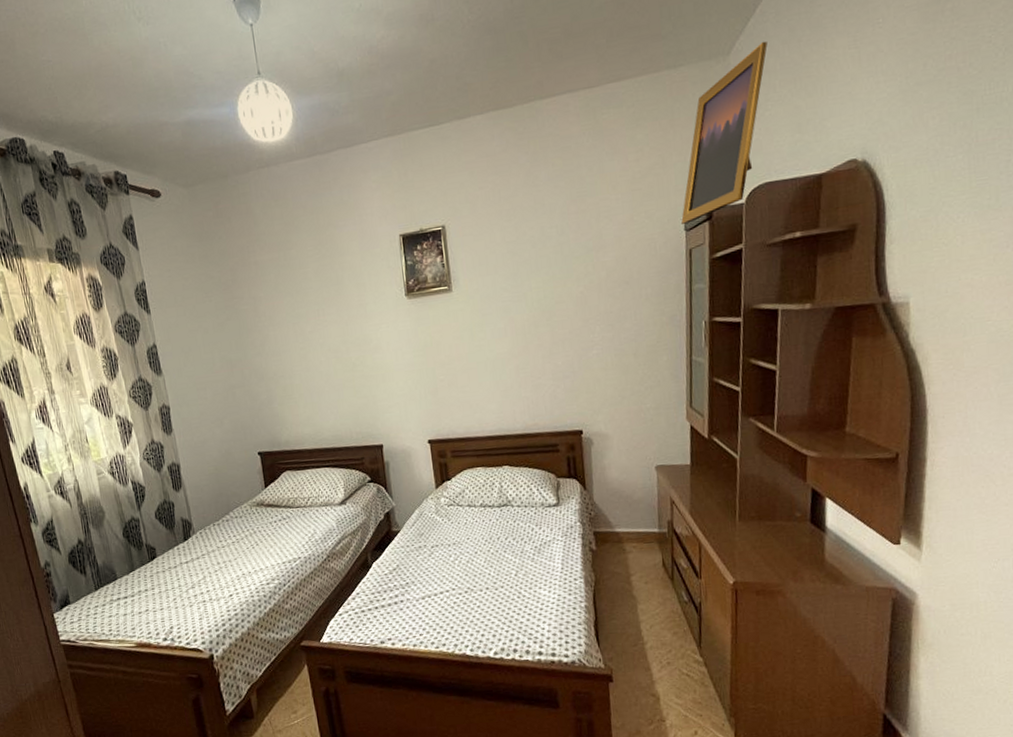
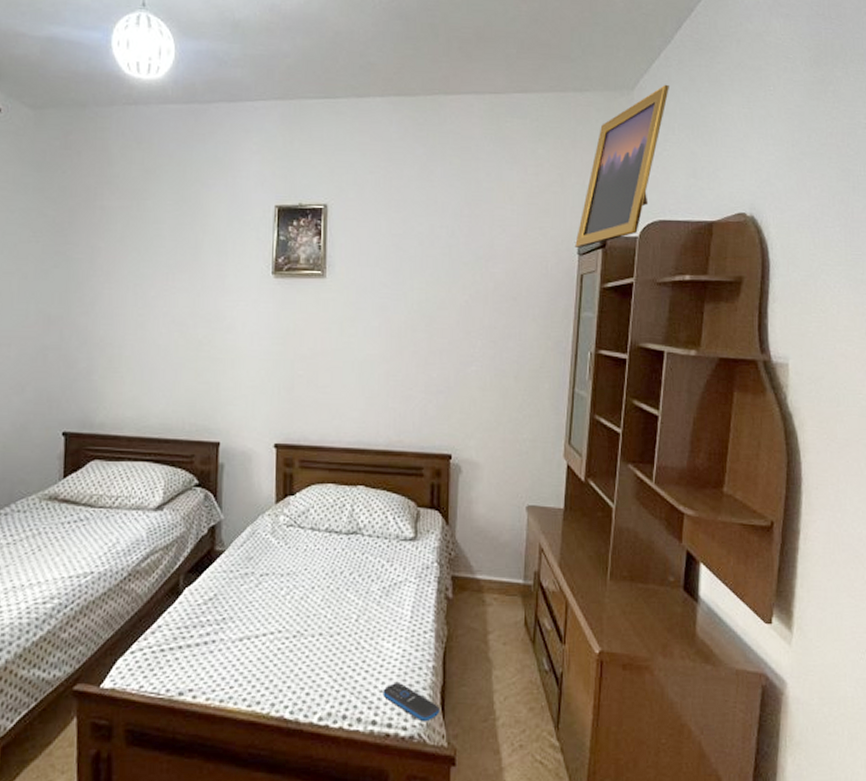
mobile phone: none [544,621,595,650] -> present [382,683,440,722]

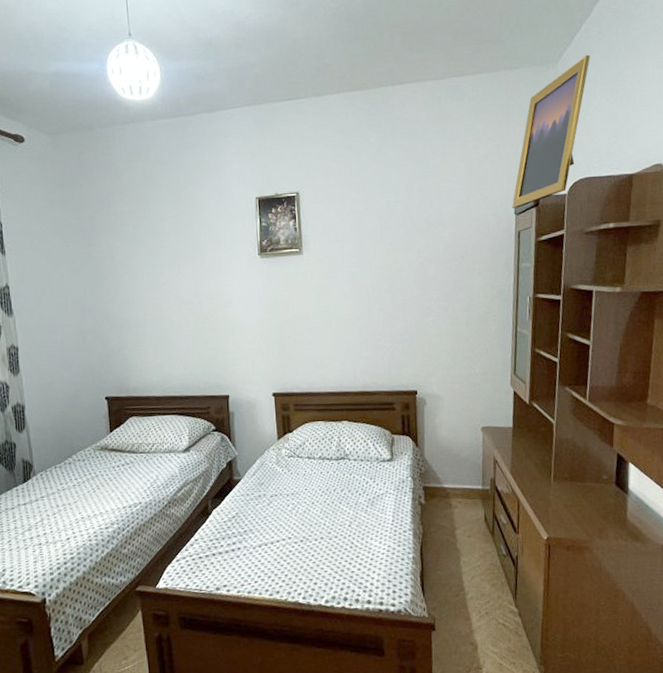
mobile phone: present [382,683,440,722] -> none [374,571,421,600]

